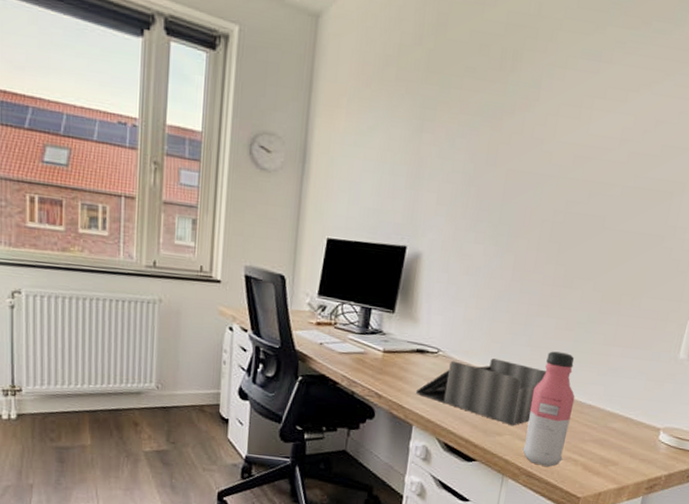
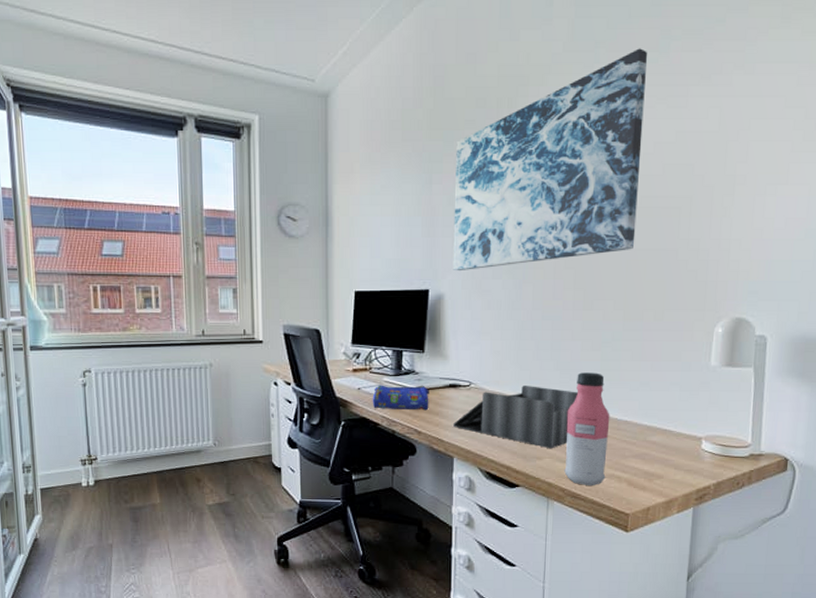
pencil case: none [333,342,395,374] -> present [372,385,429,411]
wall art: none [434,16,663,231] -> present [453,48,648,272]

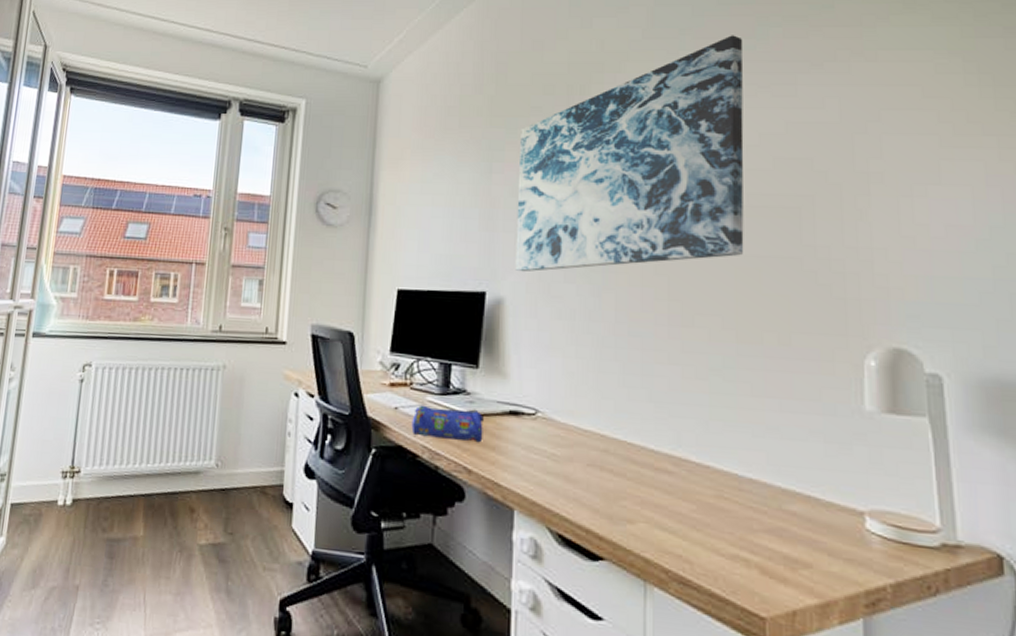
desk organizer: present [452,386,578,449] -> none [513,419,680,510]
water bottle: present [564,372,610,487] -> none [666,407,728,570]

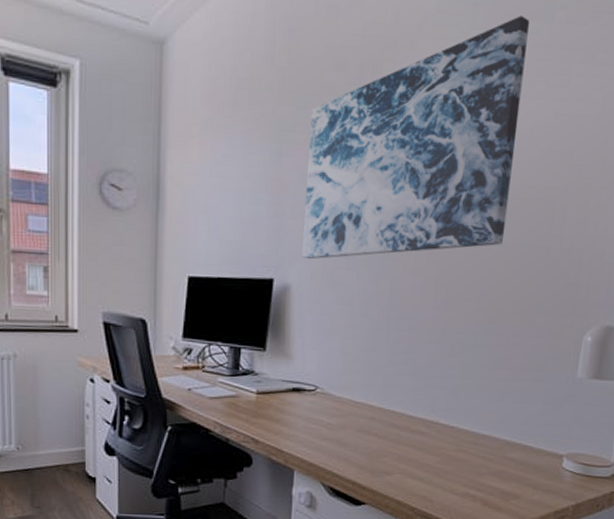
pencil case: present [411,405,484,443] -> none [204,386,270,417]

